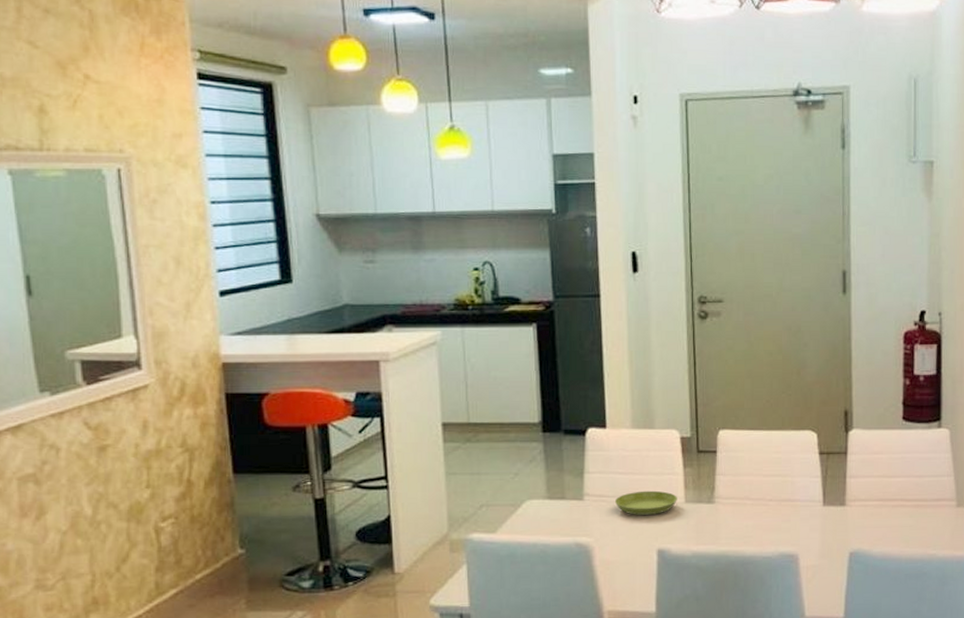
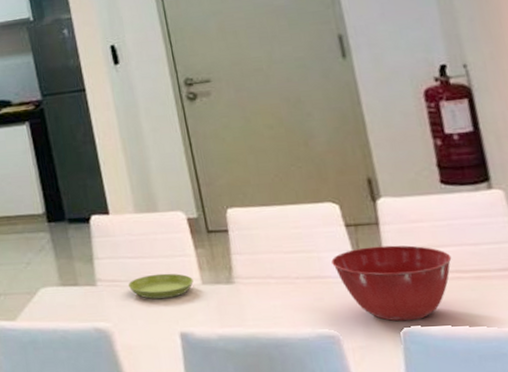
mixing bowl: none [802,474,900,543] -> present [331,245,452,322]

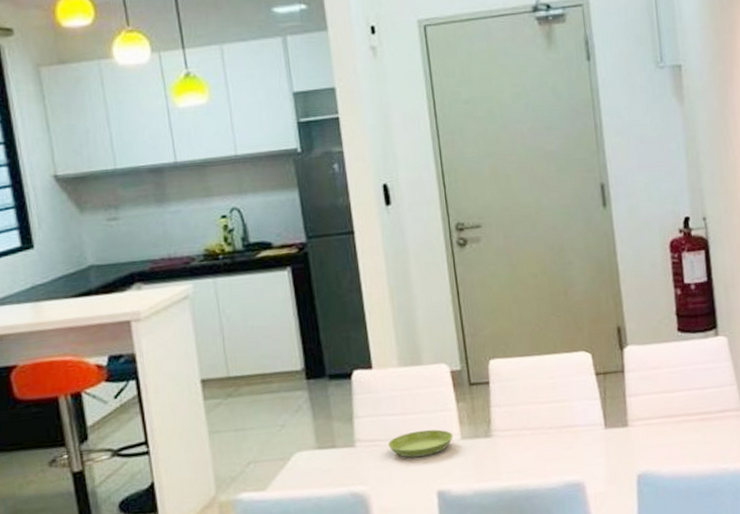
mixing bowl: present [331,245,452,322] -> none [581,391,682,465]

